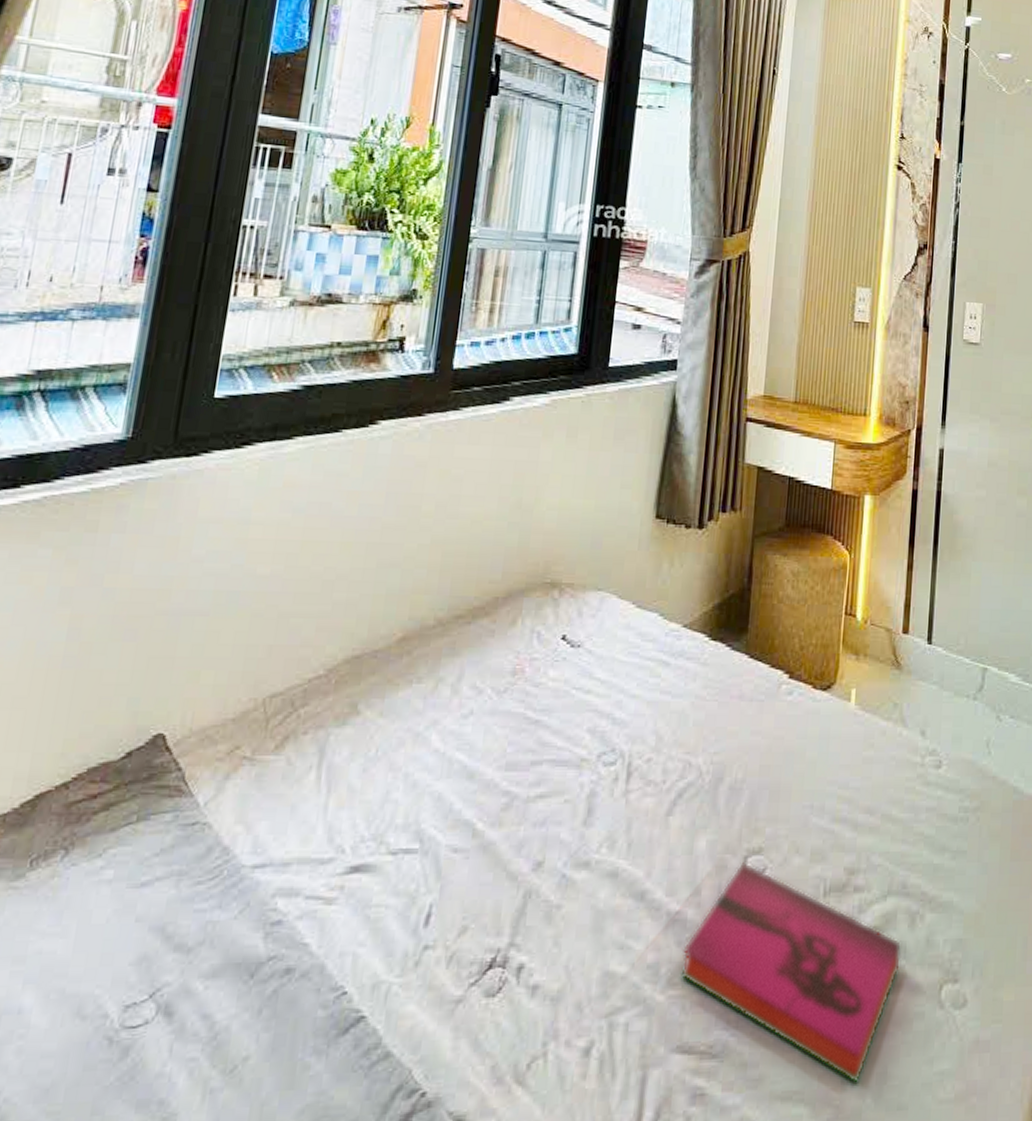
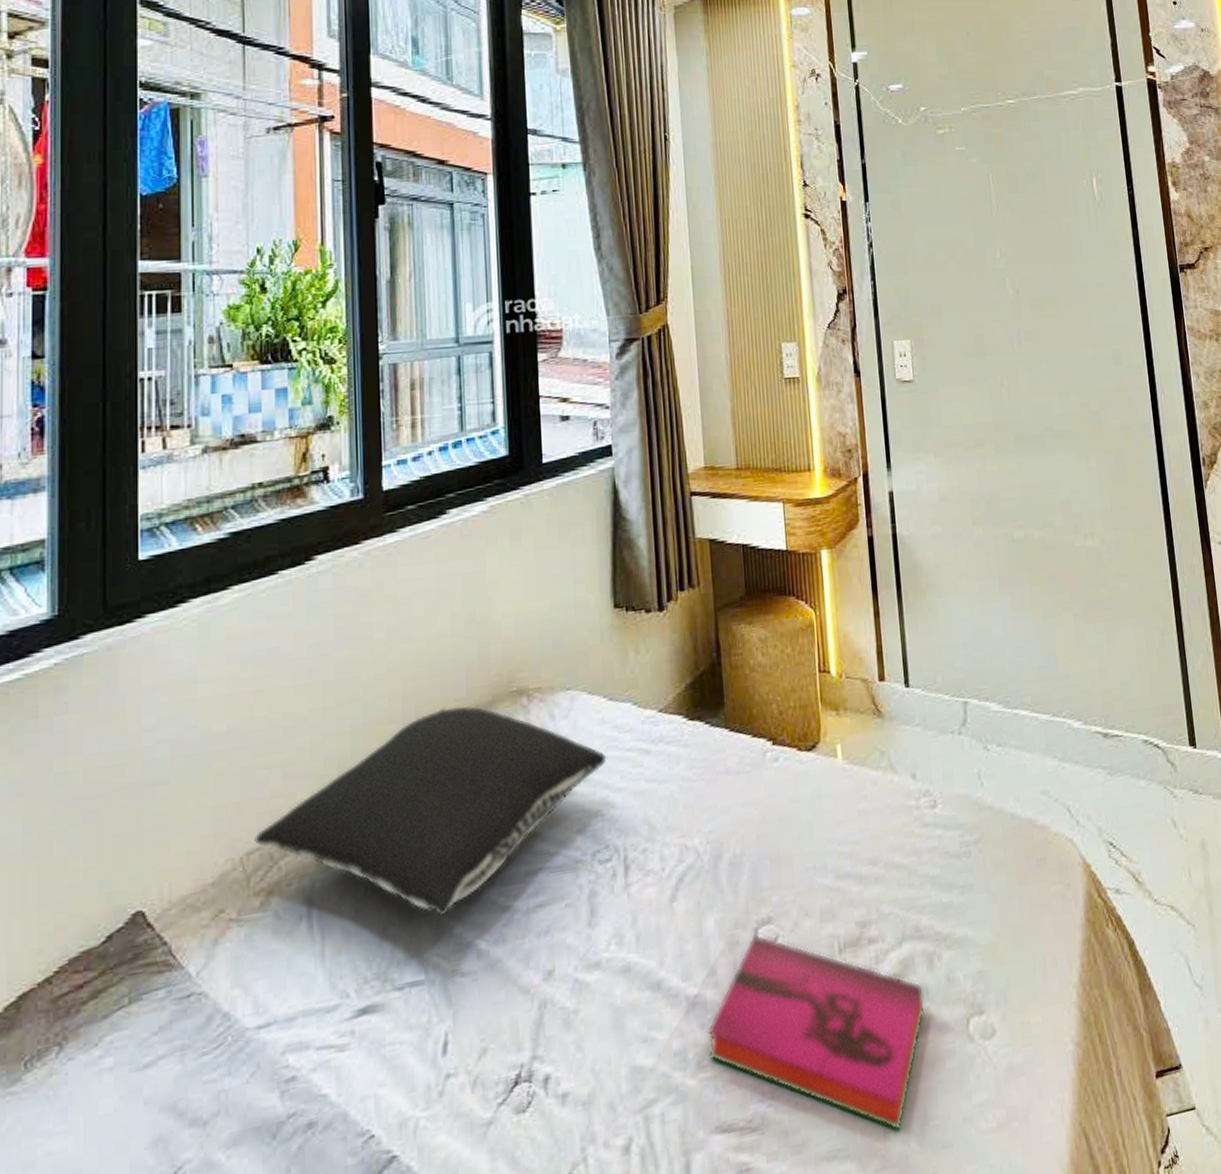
pillow: none [279,587,627,791] -> present [254,705,607,918]

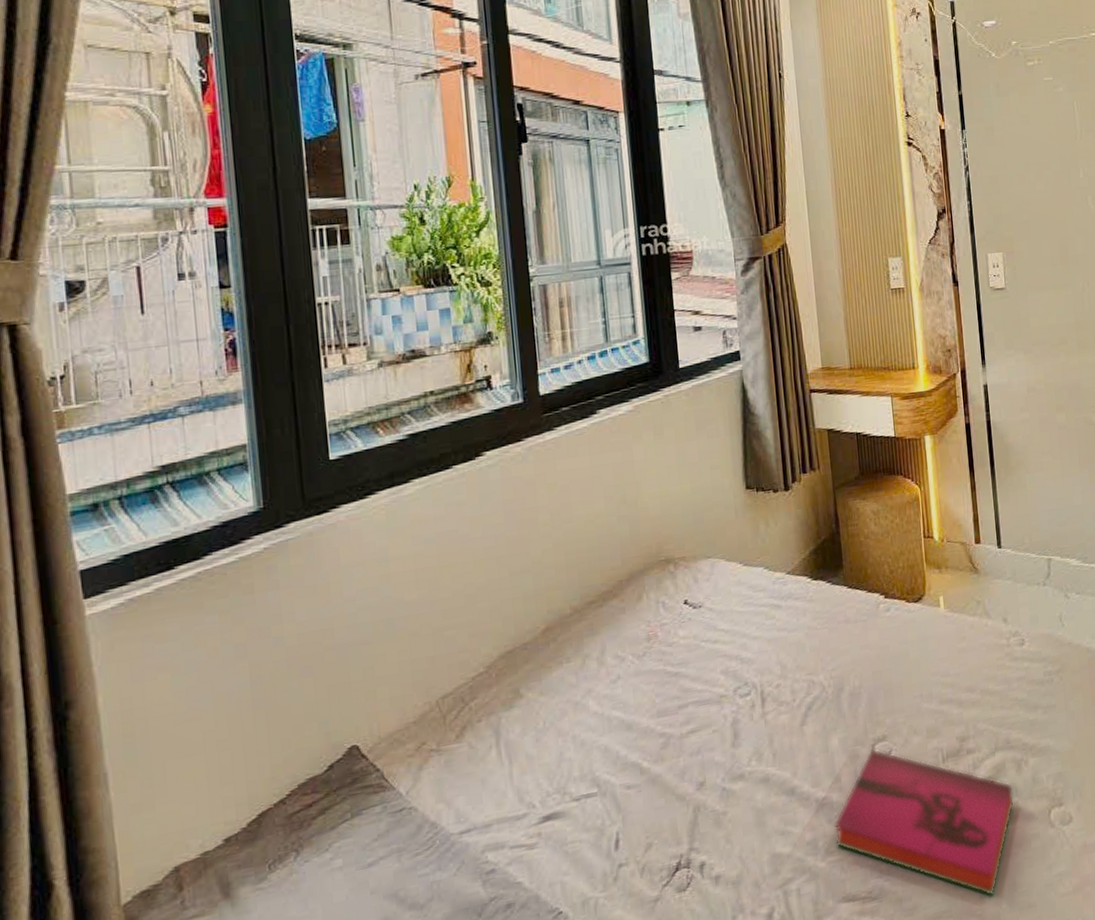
pillow: present [254,705,607,918] -> none [447,573,744,744]

